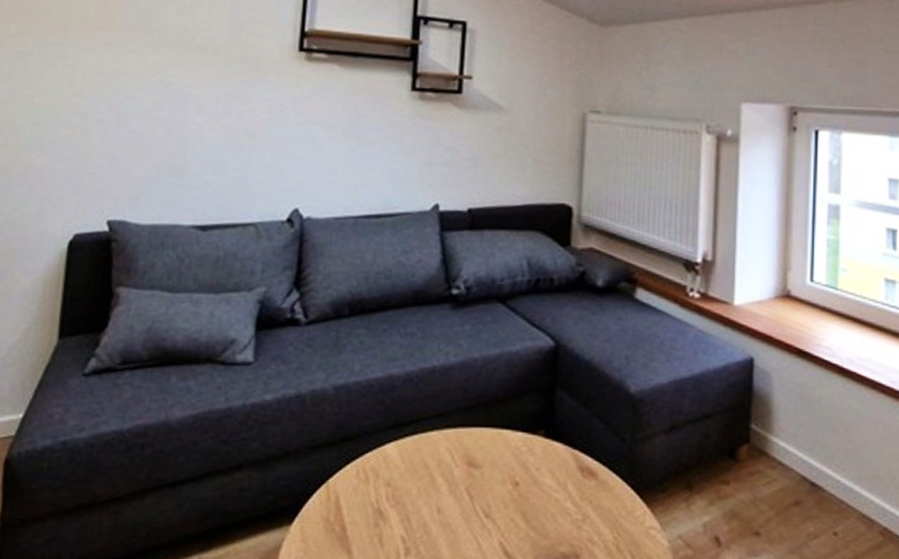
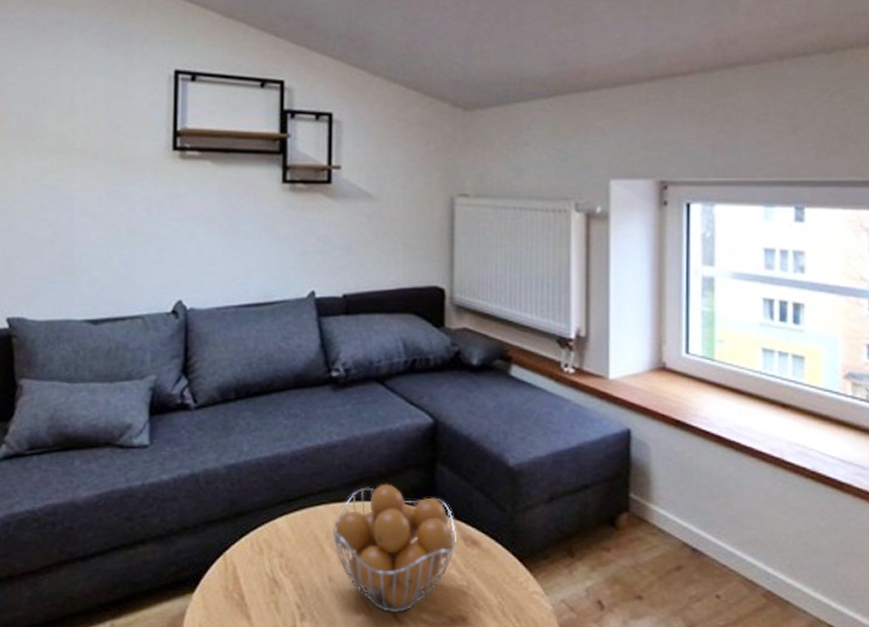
fruit basket: none [443,409,573,549] -> present [332,484,456,613]

